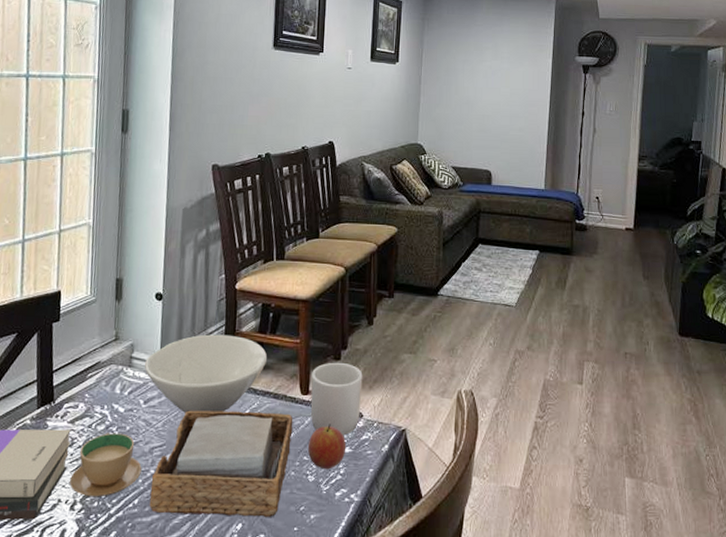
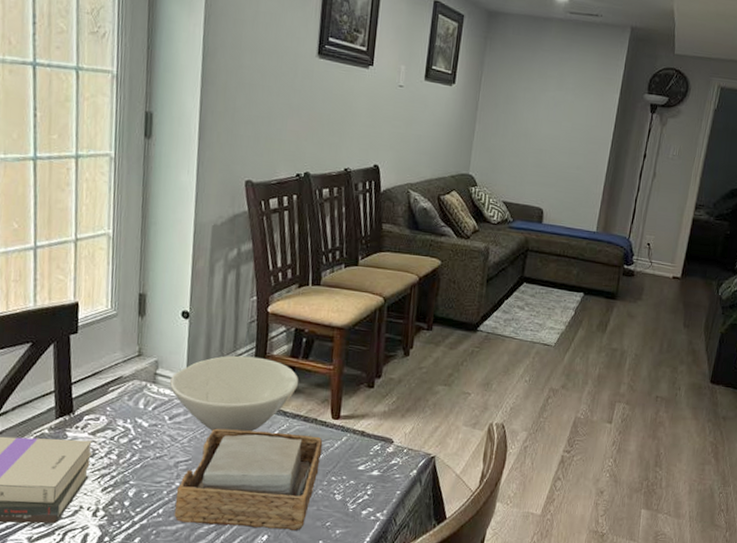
cup: present [70,433,142,497] -> none [92,446,167,506]
fruit: present [307,424,347,470] -> none [336,448,375,490]
mug: present [310,362,363,435] -> none [340,389,396,459]

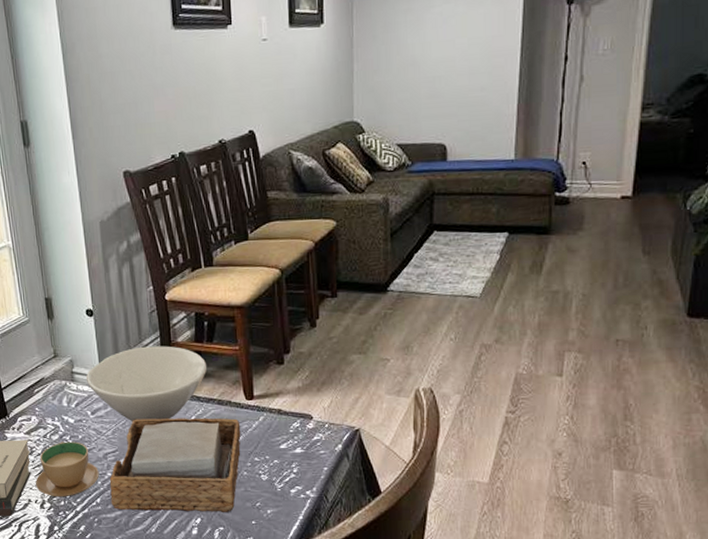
cup: none [92,446,167,506] -> present [35,441,99,497]

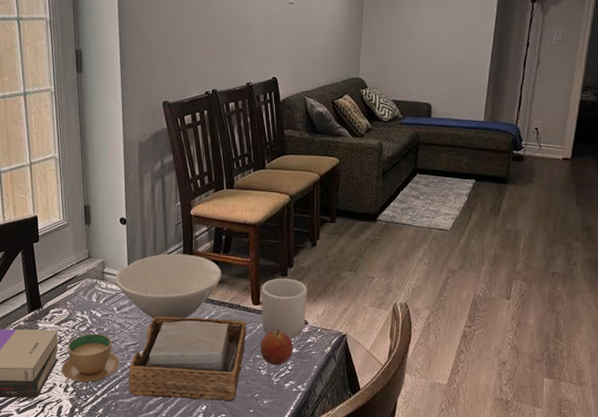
mug: none [255,366,310,436] -> present [261,278,308,338]
fruit: none [257,426,298,469] -> present [259,329,294,366]

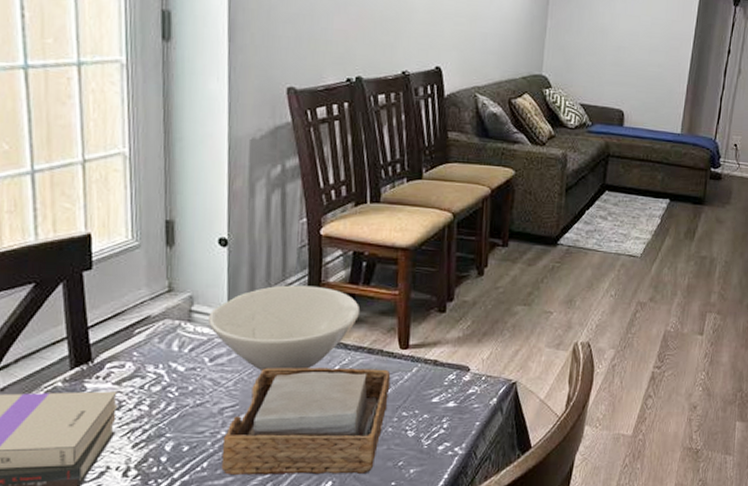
cup: present [62,333,120,383] -> none [120,394,210,463]
fruit: present [259,329,294,366] -> none [407,378,451,425]
mug: present [261,278,308,338] -> none [410,315,471,389]

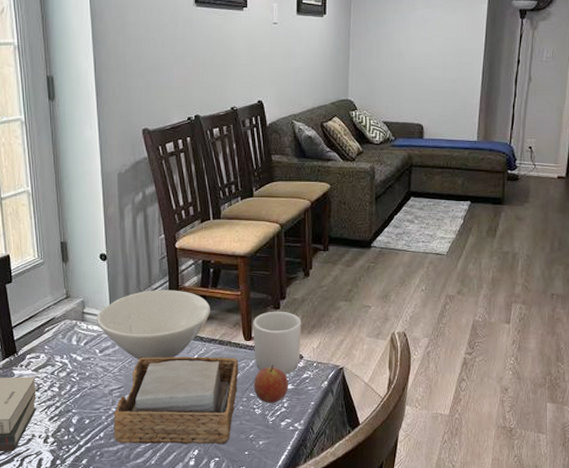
fruit: none [407,378,451,425] -> present [253,365,289,404]
mug: none [410,315,471,389] -> present [253,311,302,374]

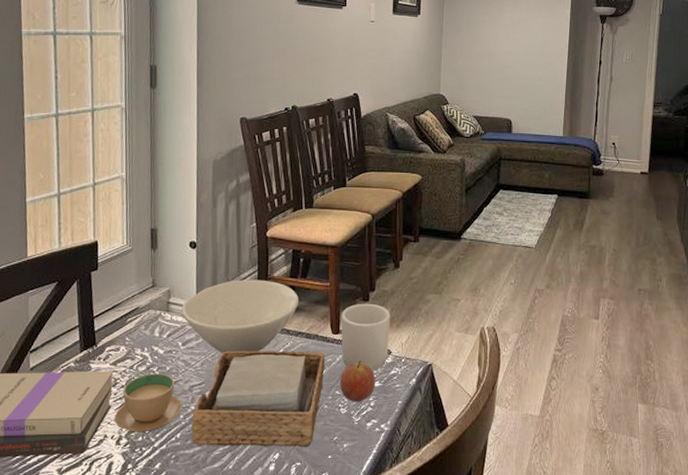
cup: none [41,378,104,432] -> present [115,373,183,433]

